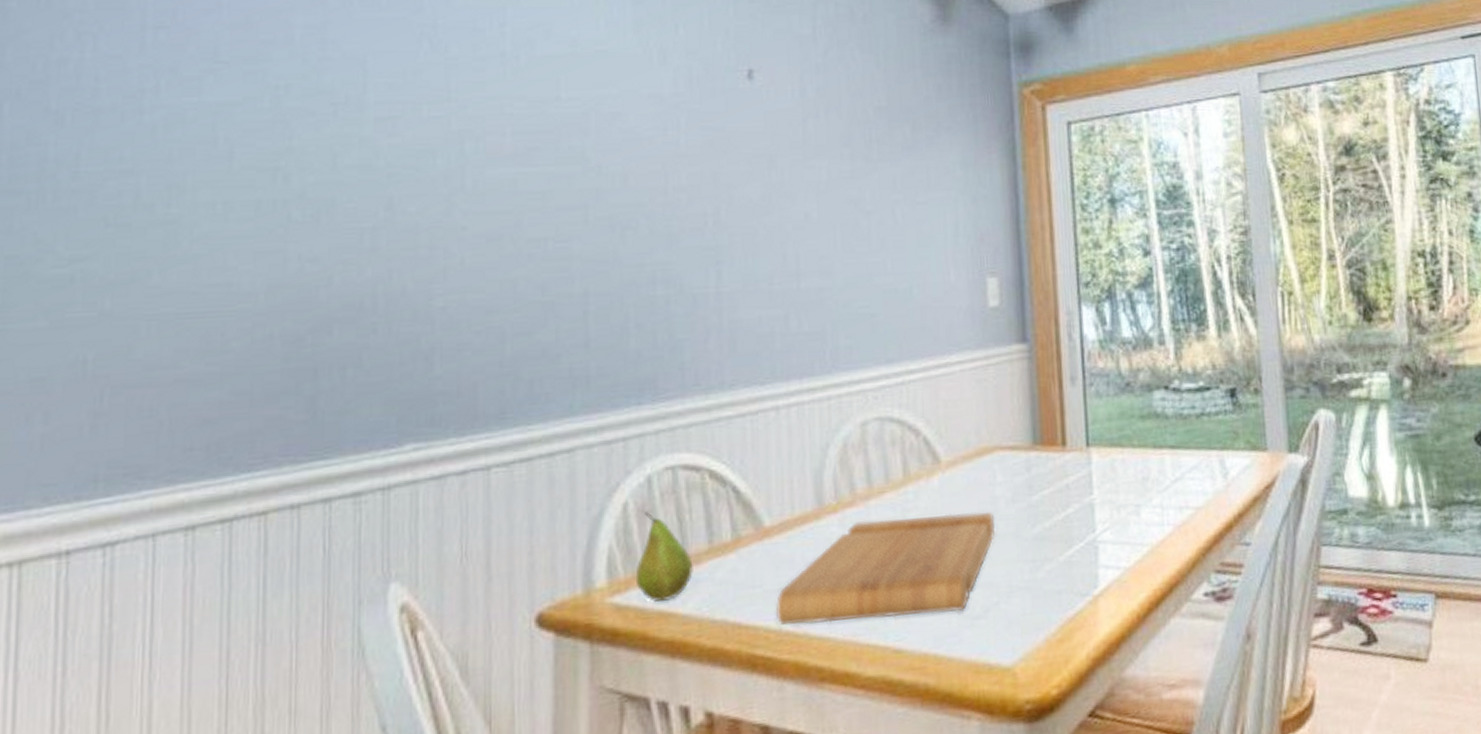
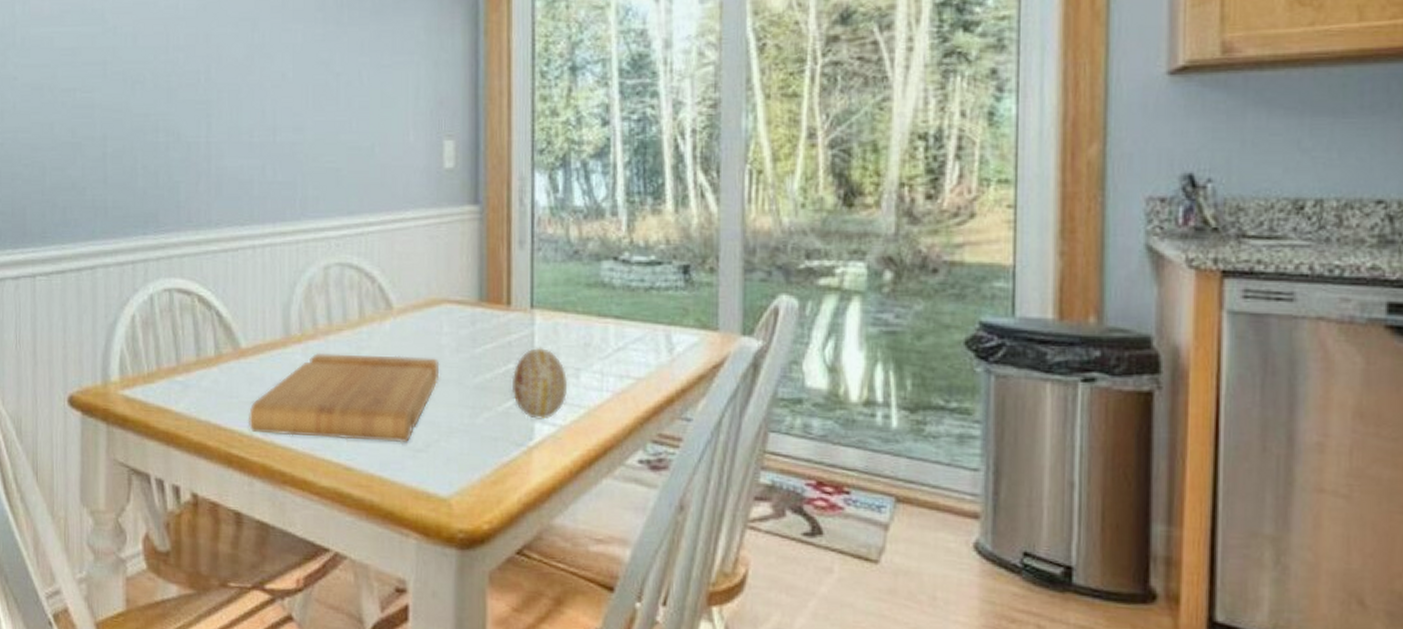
fruit: present [635,511,693,602] -> none [140,324,184,399]
decorative egg: none [1071,486,1129,565] -> present [511,347,568,420]

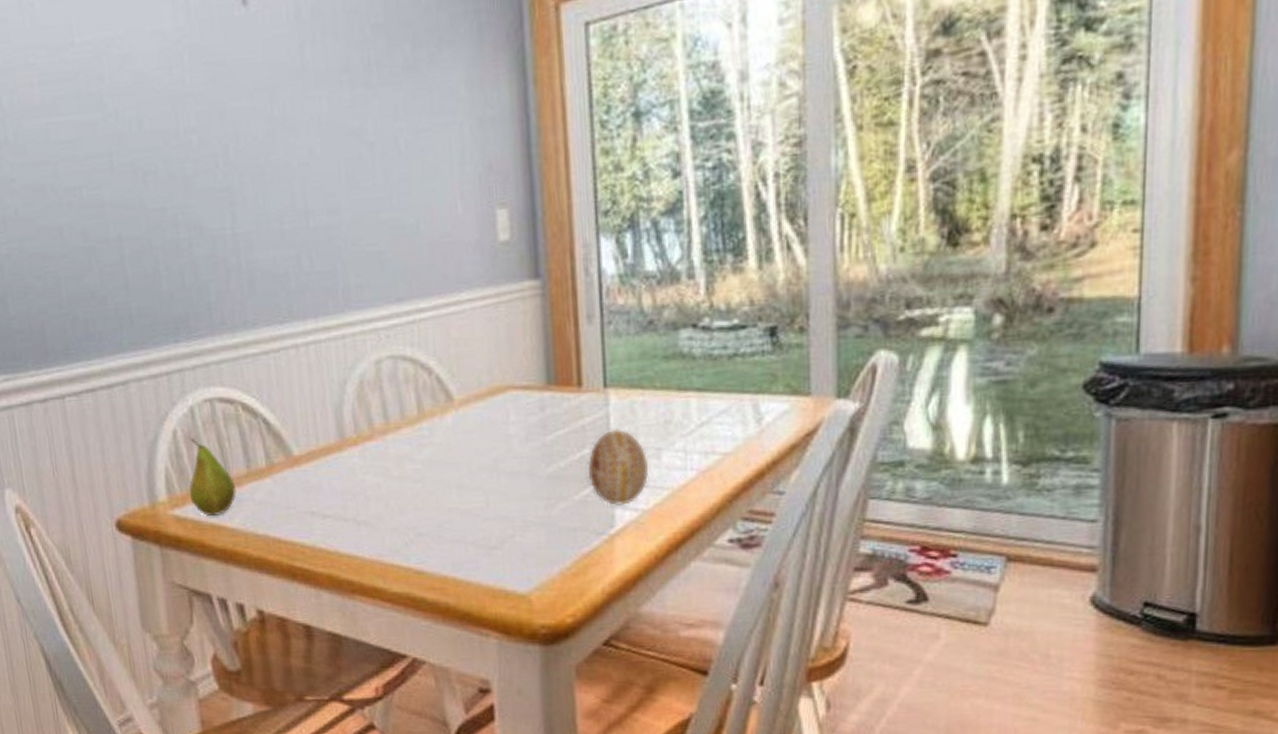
fruit: none [140,324,184,399] -> present [189,438,237,516]
cutting board: present [249,353,440,444] -> none [308,449,509,544]

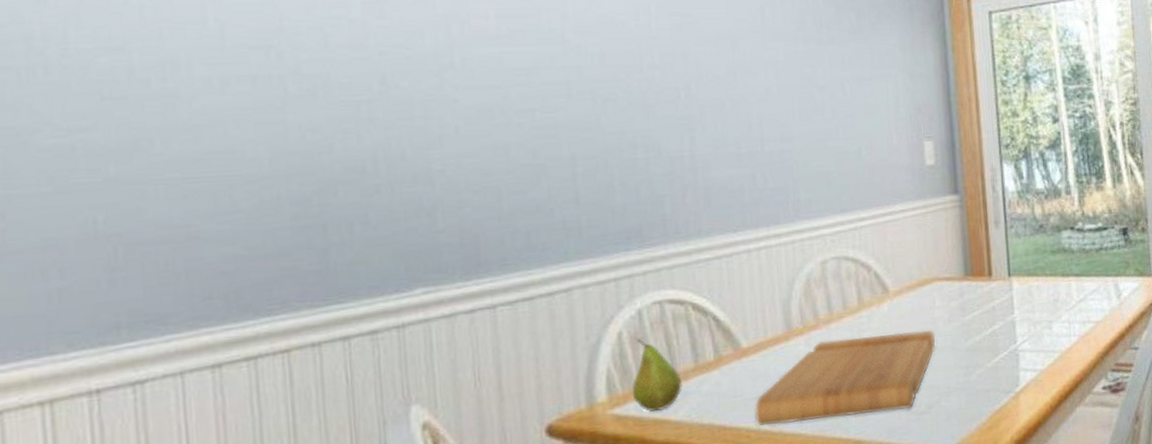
cutting board: none [308,449,509,544] -> present [754,330,935,426]
decorative egg: present [587,428,649,505] -> none [997,307,1043,368]

